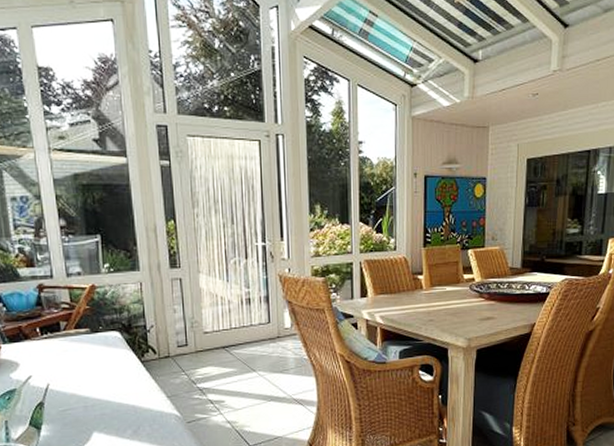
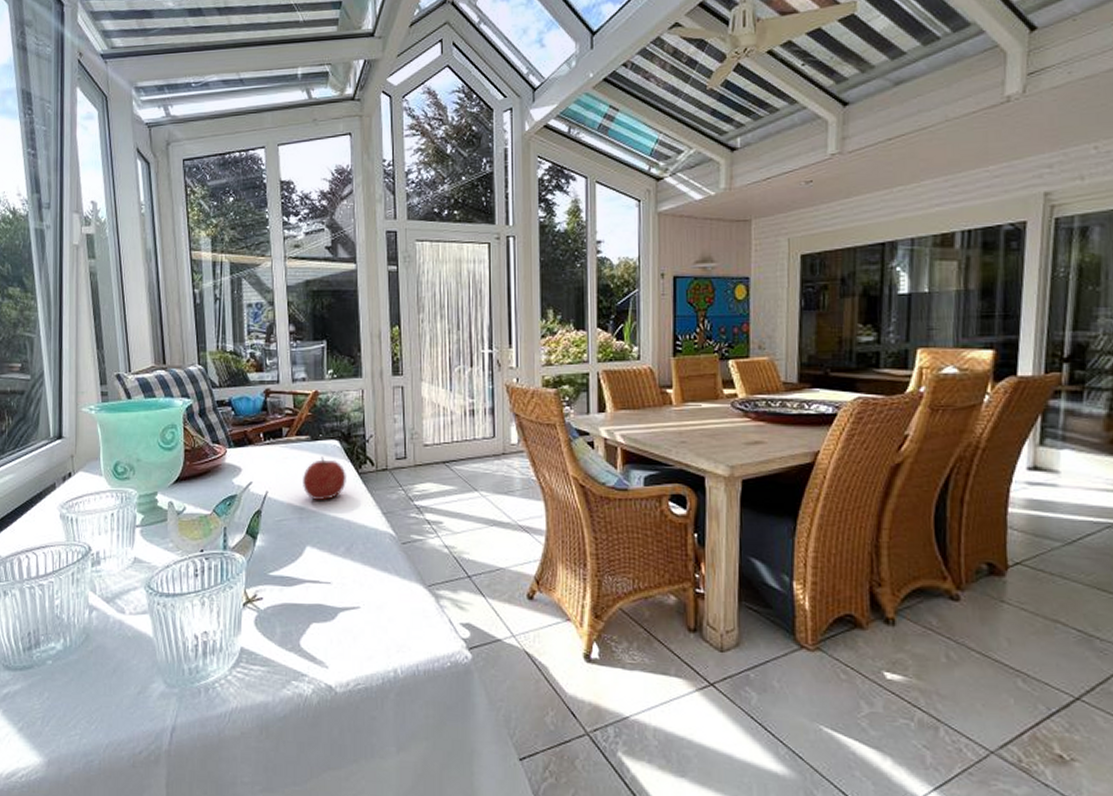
fruit: none [85,347,130,390] -> present [303,456,346,501]

